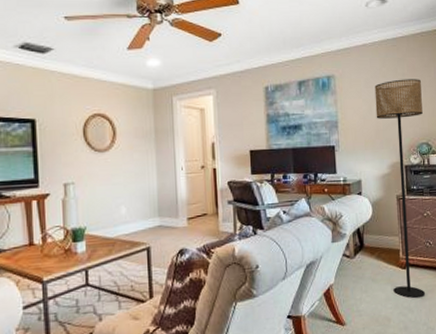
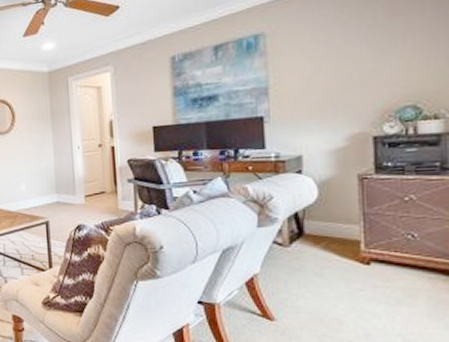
floor lamp: present [374,79,426,298] -> none [326,21,408,301]

